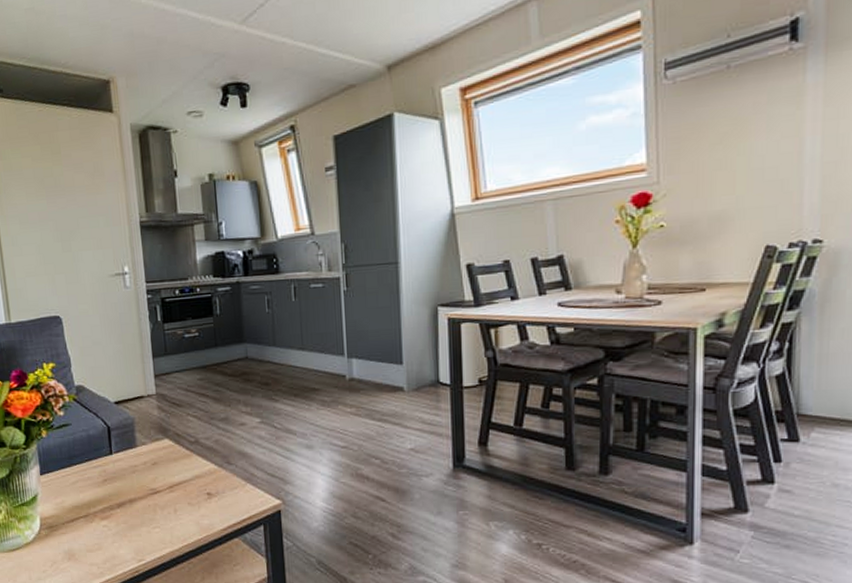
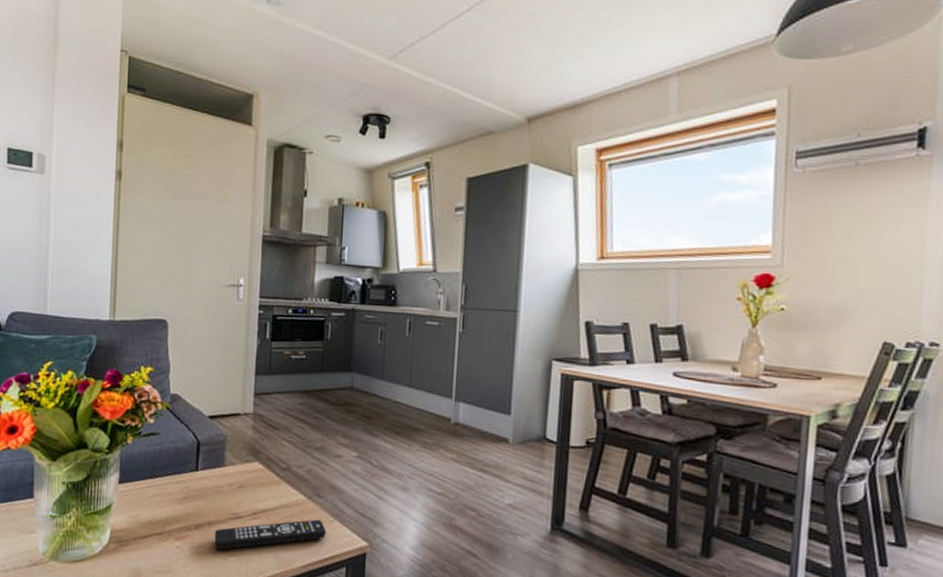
remote control: none [136,485,241,524] -> present [214,519,326,550]

